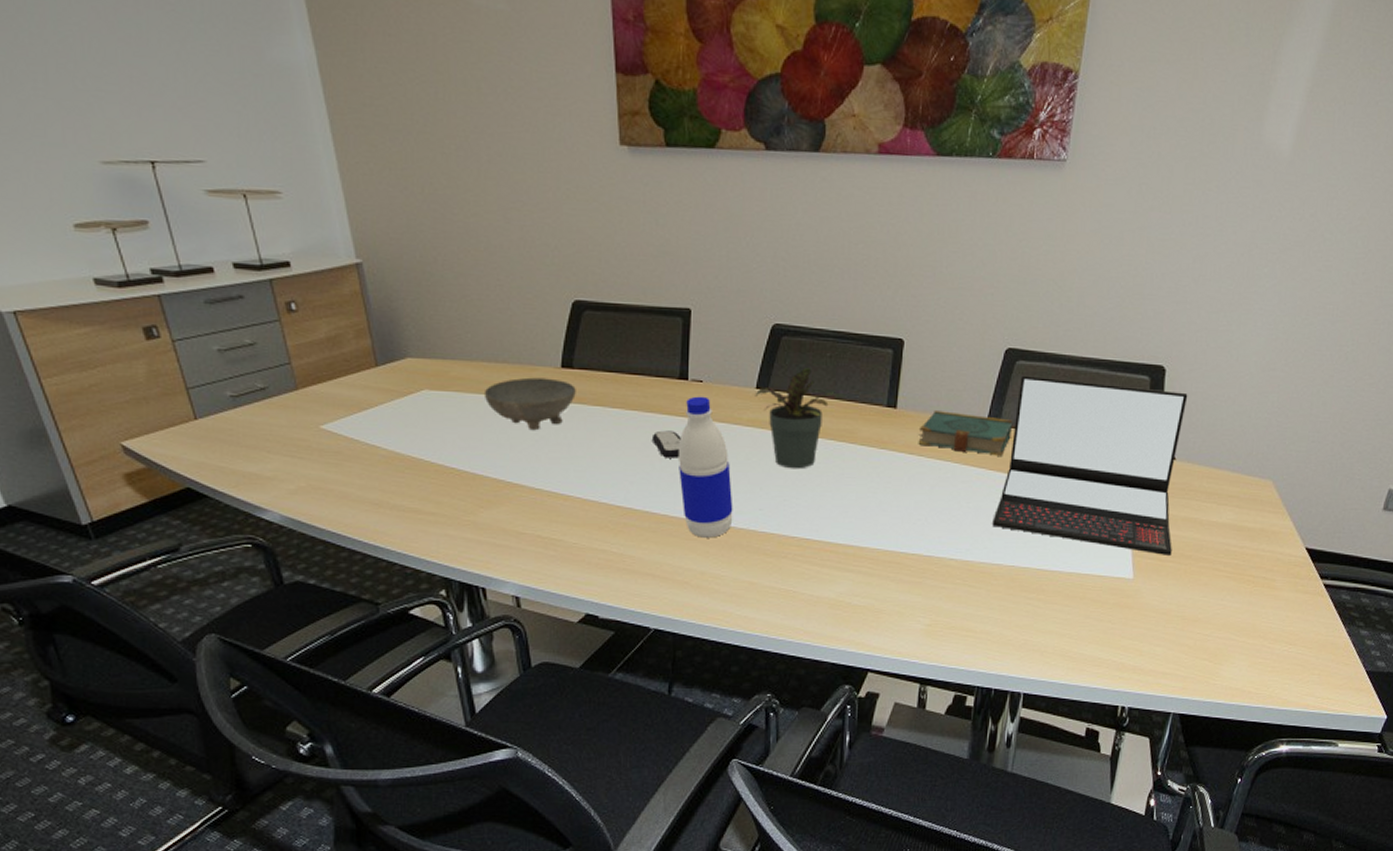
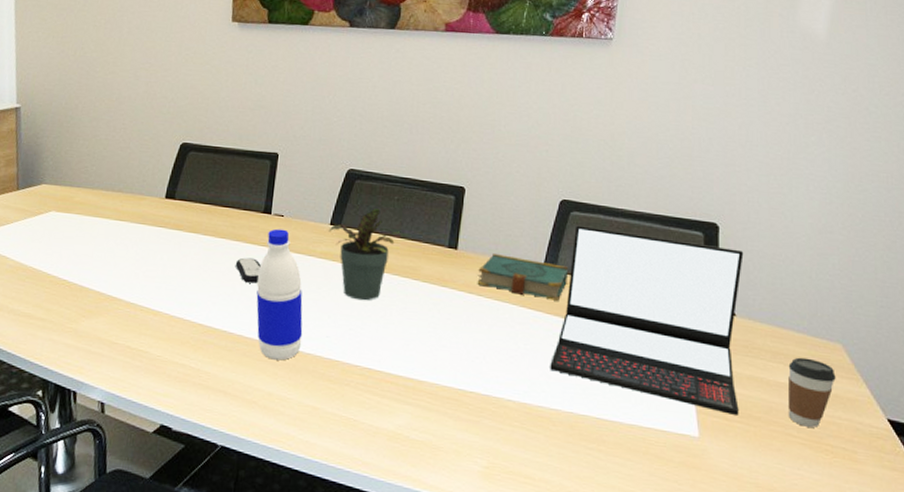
bowl: present [484,377,576,431] -> none [99,205,175,251]
coffee cup: none [1217,496,1264,561] -> present [787,357,836,428]

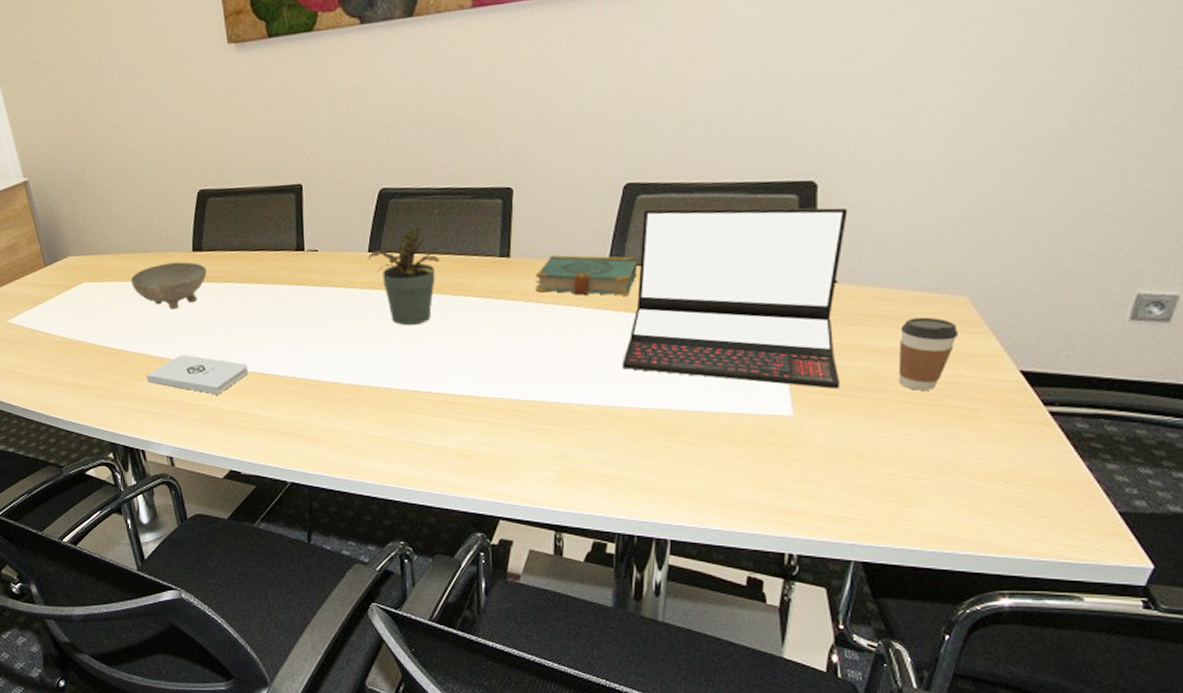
notepad: none [94,297,199,343] -> present [146,355,249,395]
bowl: none [99,205,175,251] -> present [130,262,207,310]
remote control: present [235,257,261,284] -> none [275,299,303,325]
water bottle: present [256,228,303,361] -> none [300,264,356,396]

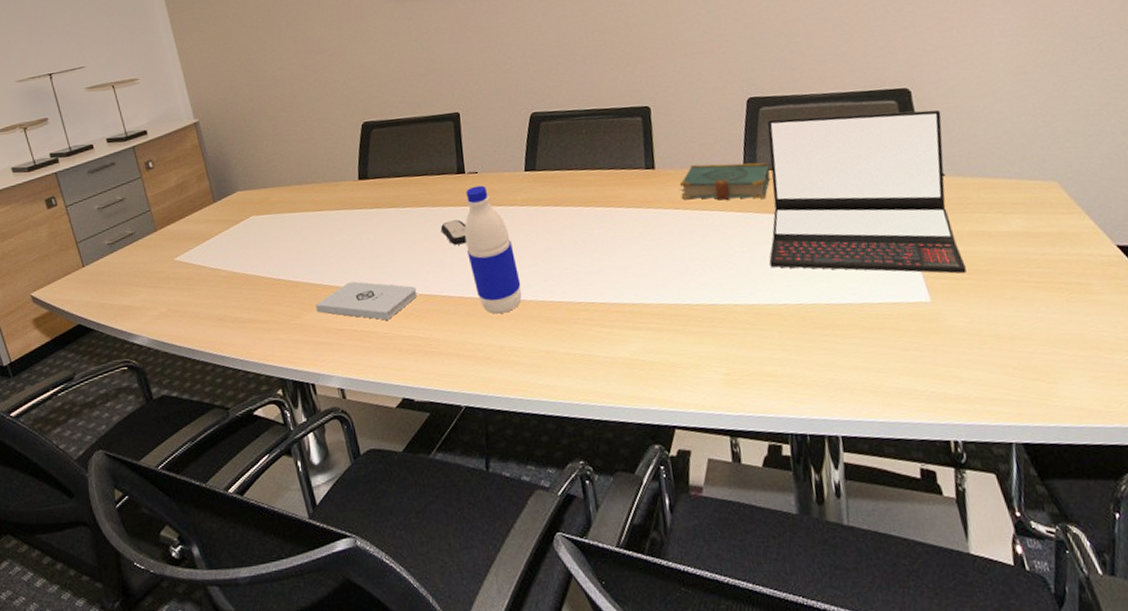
bowl: present [130,262,207,310] -> none [298,190,373,238]
remote control: none [275,299,303,325] -> present [440,219,467,245]
water bottle: none [300,264,356,396] -> present [464,185,522,314]
potted plant: present [367,226,444,326] -> none [524,145,595,239]
coffee cup: present [898,317,958,390] -> none [1007,201,1057,270]

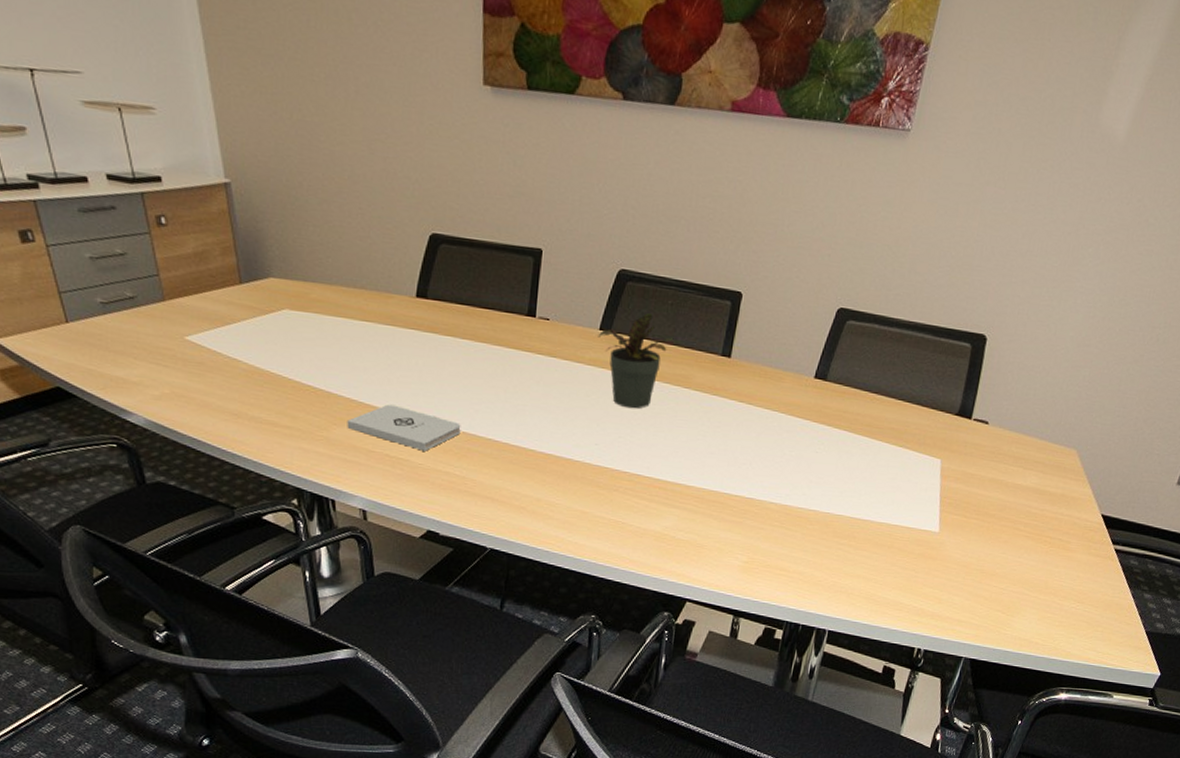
remote control: present [440,219,467,245] -> none [498,363,526,391]
water bottle: present [464,185,522,314] -> none [521,333,571,468]
potted plant: none [524,145,595,239] -> present [597,312,672,409]
book: present [679,162,771,201] -> none [748,363,840,410]
laptop: present [767,109,967,274] -> none [812,335,1006,513]

